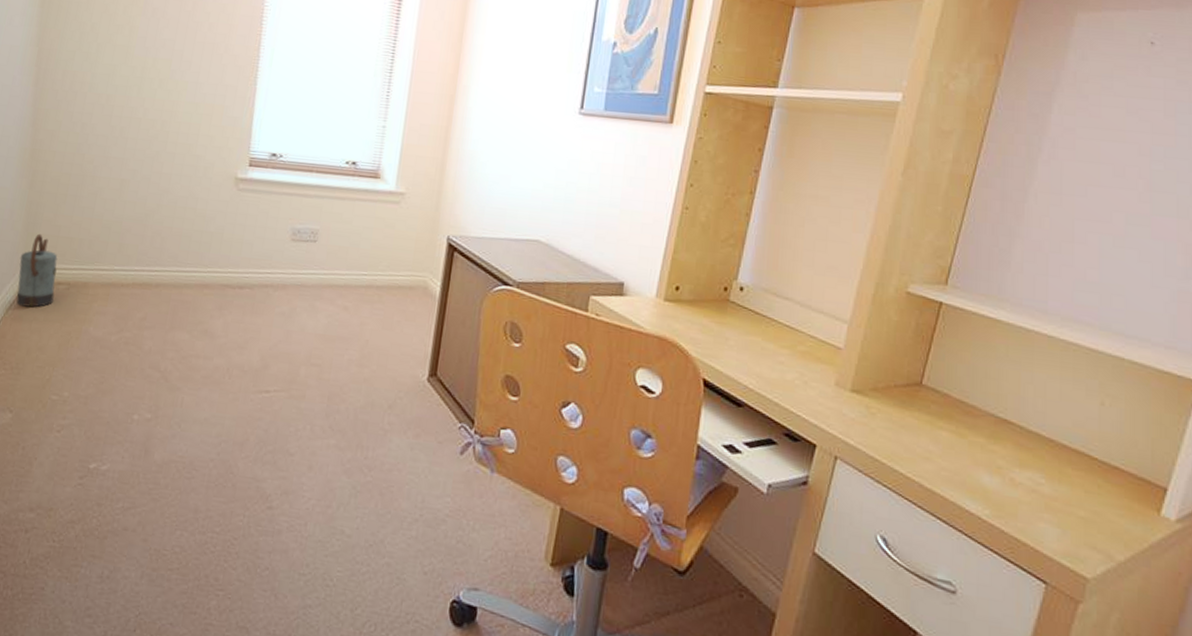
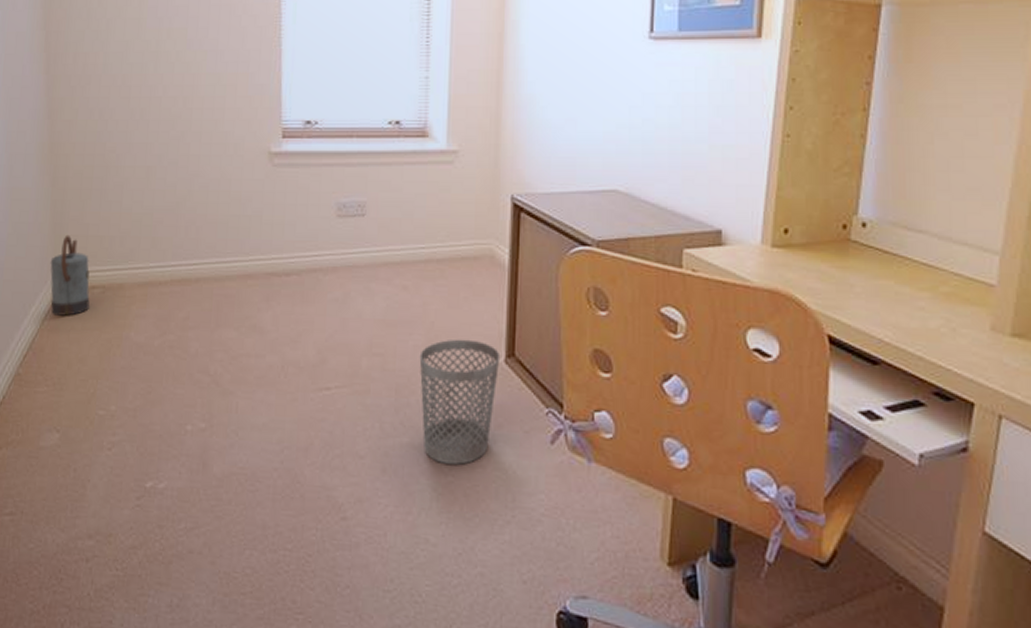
wastebasket: none [348,357,424,467] -> present [419,339,501,465]

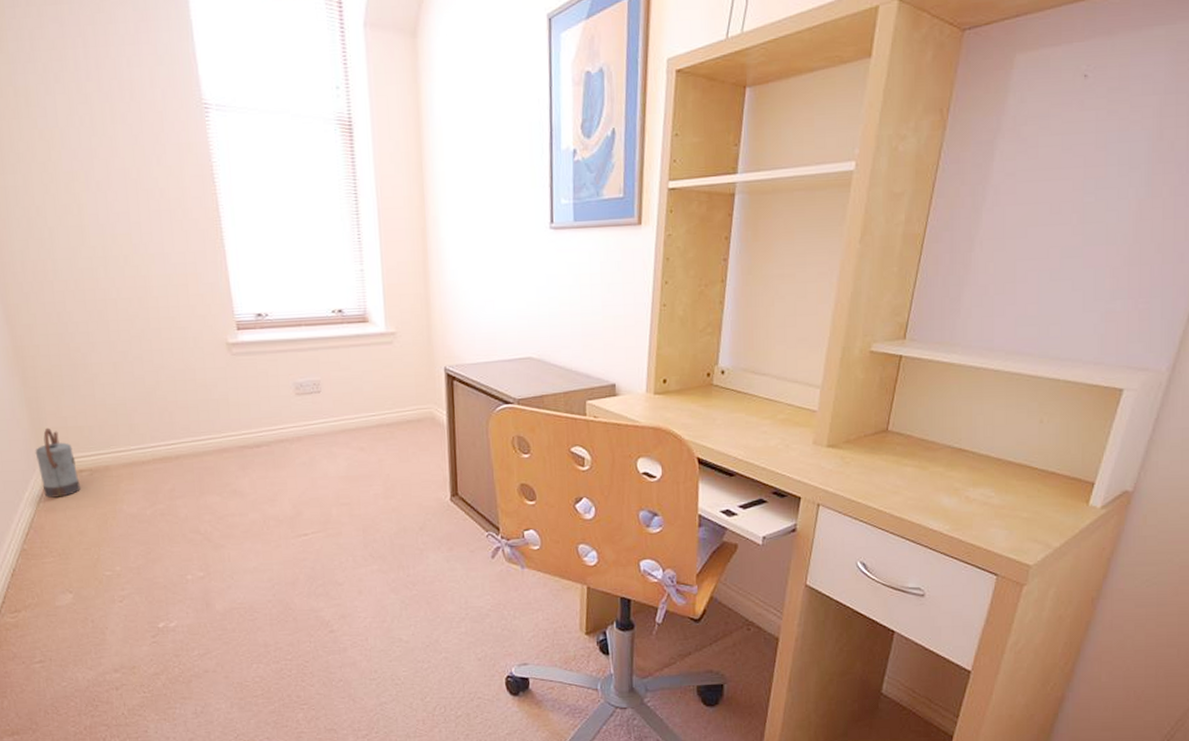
wastebasket: present [419,339,501,465] -> none [380,485,447,582]

